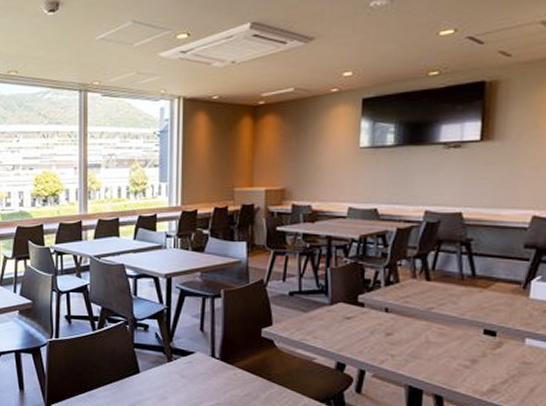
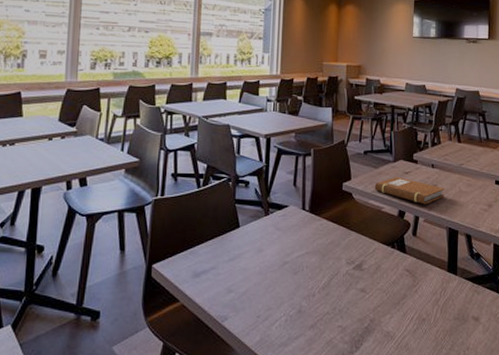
notebook: none [303,322,404,357] -> present [374,176,445,205]

